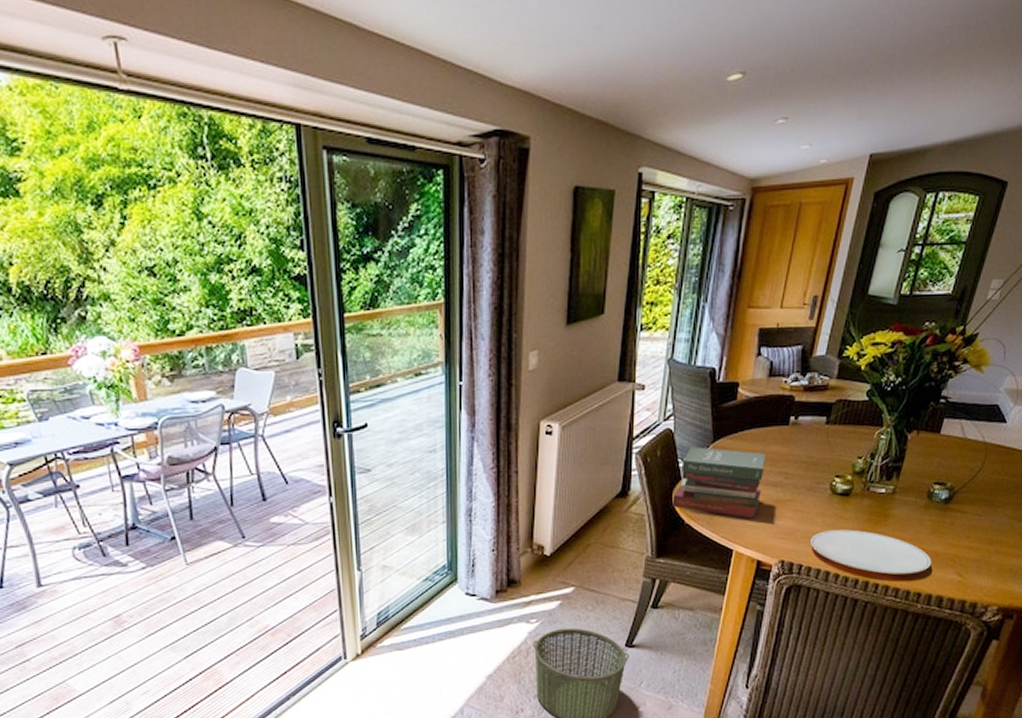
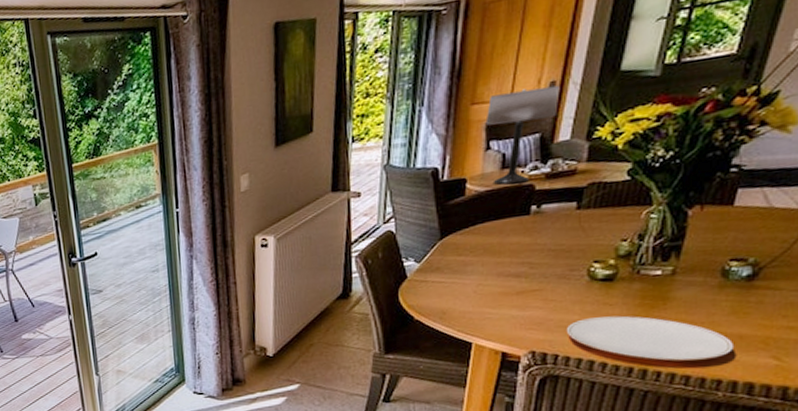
books: present [672,446,767,519] -> none [398,244,505,312]
table lamp: none [758,299,821,393] -> present [485,85,560,185]

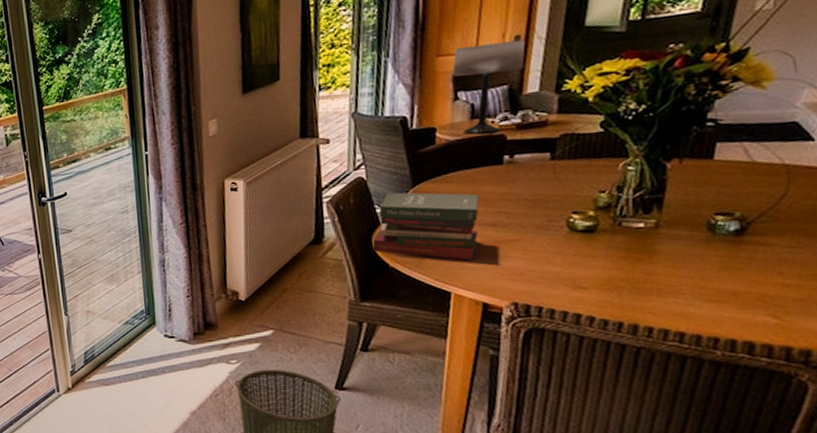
books: none [398,244,505,312] -> present [372,192,480,261]
plate: present [566,315,735,362] -> none [548,268,729,318]

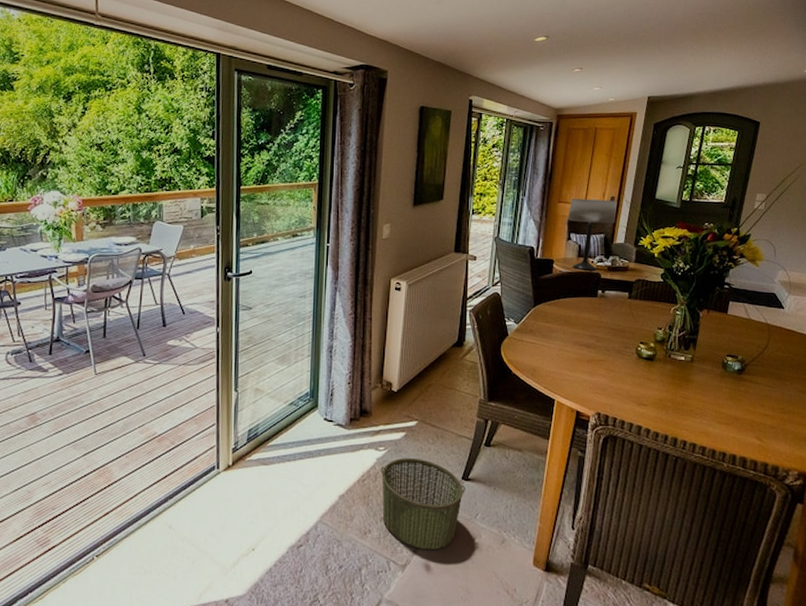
books: present [372,192,480,261] -> none [501,309,580,374]

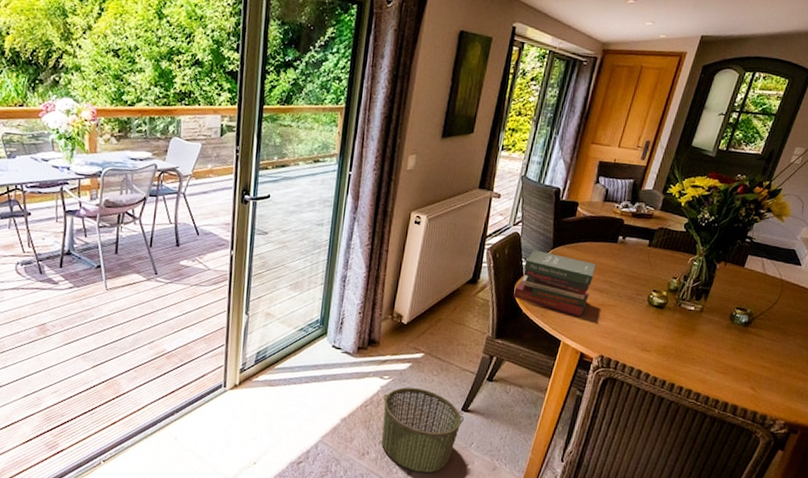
books: none [501,309,580,374] -> present [513,250,596,317]
table lamp: present [568,198,617,271] -> none [596,140,652,216]

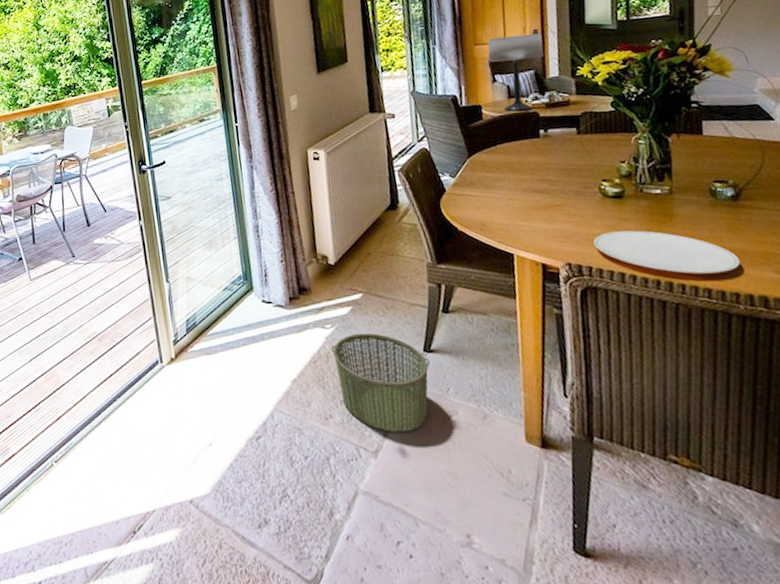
books: present [513,250,596,317] -> none [441,161,529,224]
table lamp: none [596,140,652,216] -> present [487,33,544,112]
plate: none [626,335,730,383] -> present [593,230,741,275]

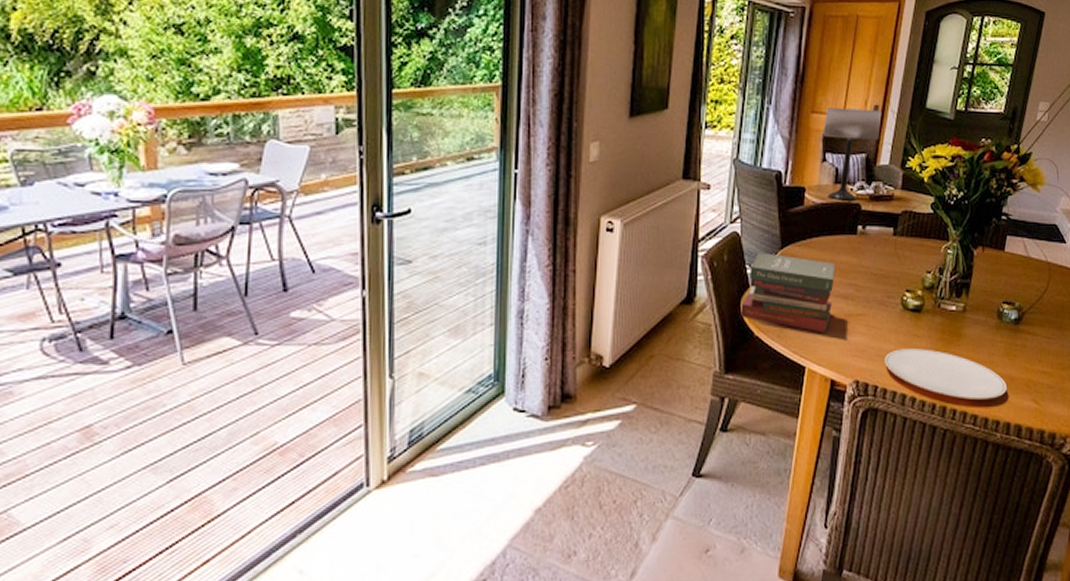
basket: present [331,332,430,433] -> none [588,452,697,571]
books: none [441,161,529,224] -> present [741,252,836,333]

